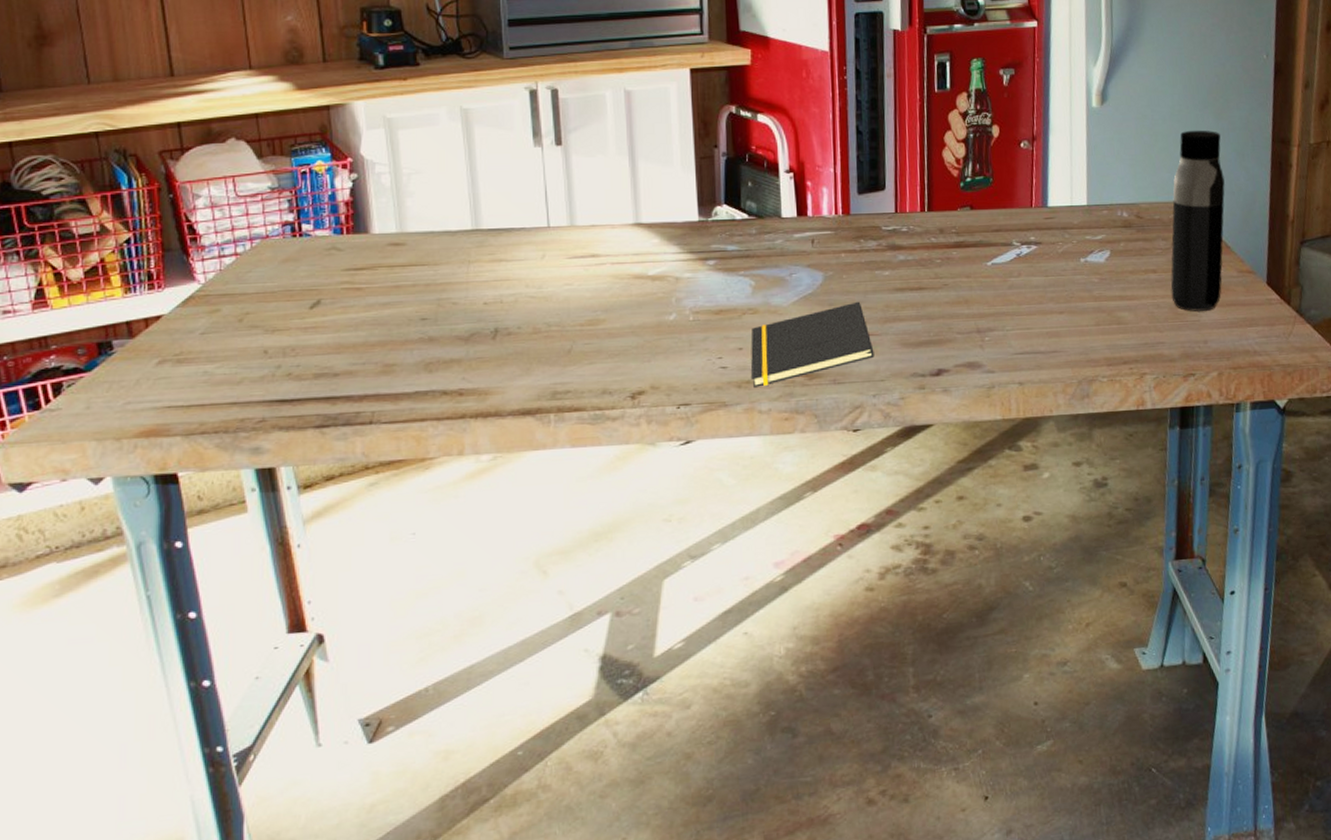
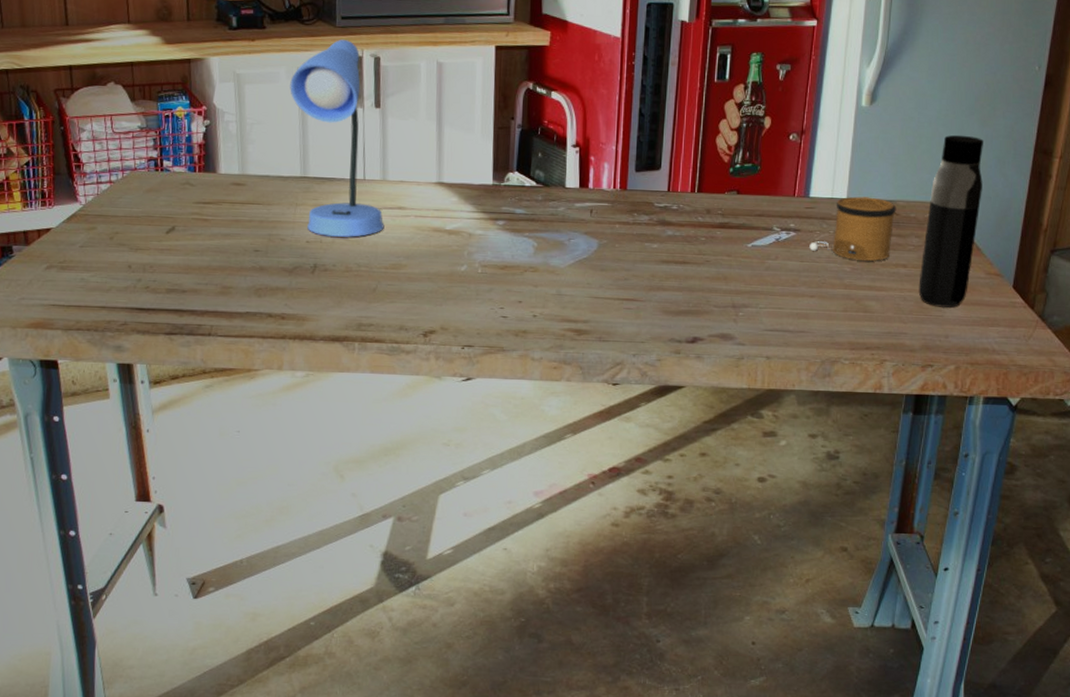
desk lamp: none [453,71,576,295] -> present [290,39,384,237]
notepad: present [750,301,874,387] -> none [527,269,638,337]
speaker: none [1053,202,1140,270] -> present [809,196,897,261]

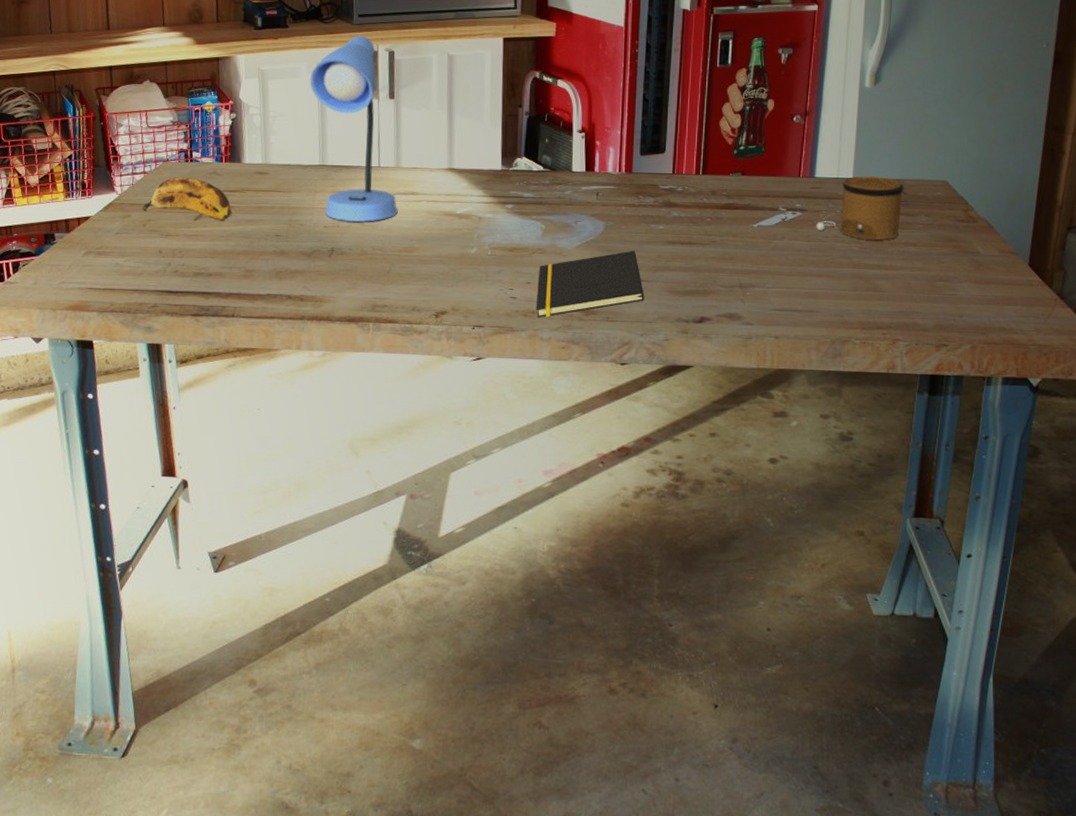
banana: none [108,186,207,234] -> present [141,176,232,220]
notepad: none [527,269,638,337] -> present [535,250,645,318]
water bottle: present [918,134,983,308] -> none [930,113,993,286]

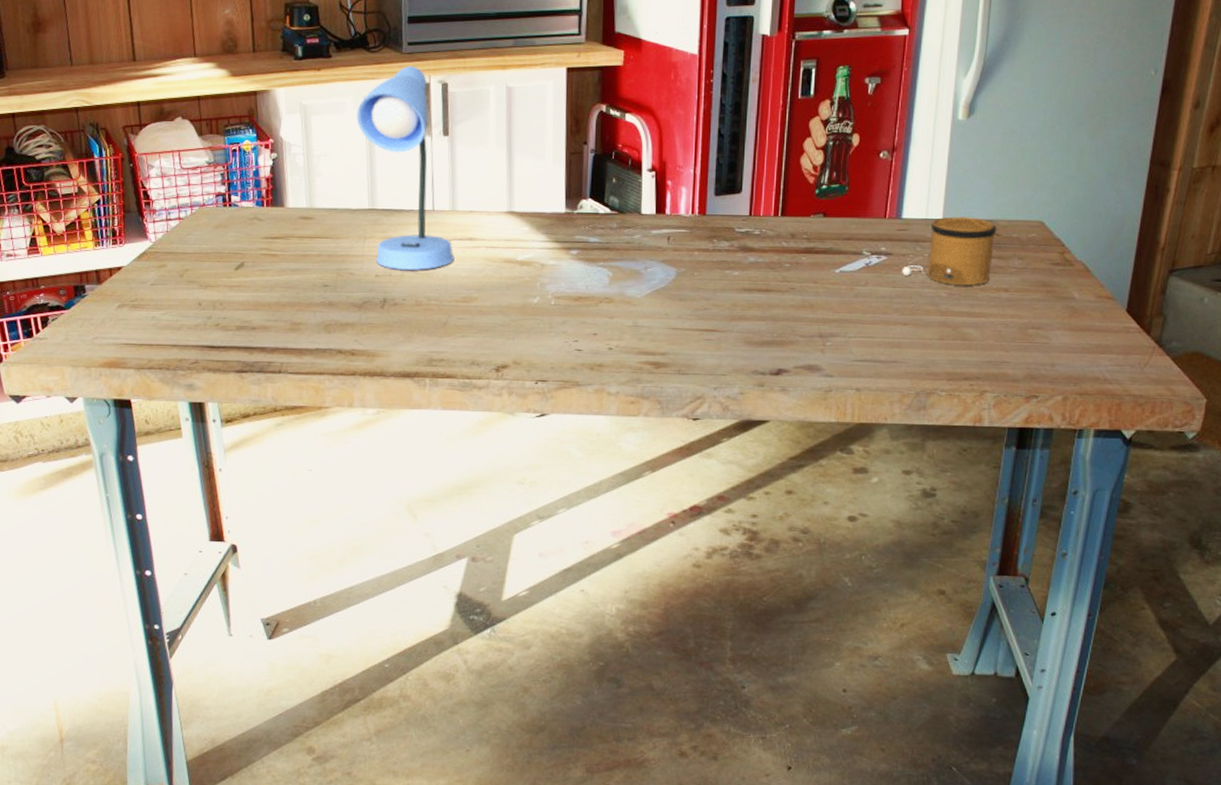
banana: present [141,176,232,220] -> none [178,222,276,270]
notepad: present [535,250,645,318] -> none [602,298,719,371]

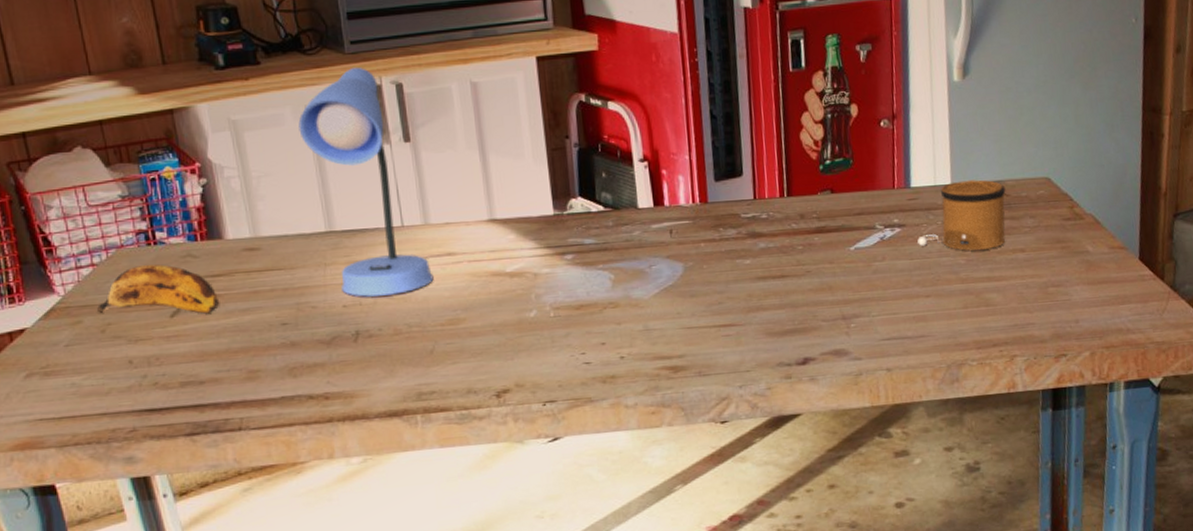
banana: none [178,222,276,270] -> present [96,264,220,314]

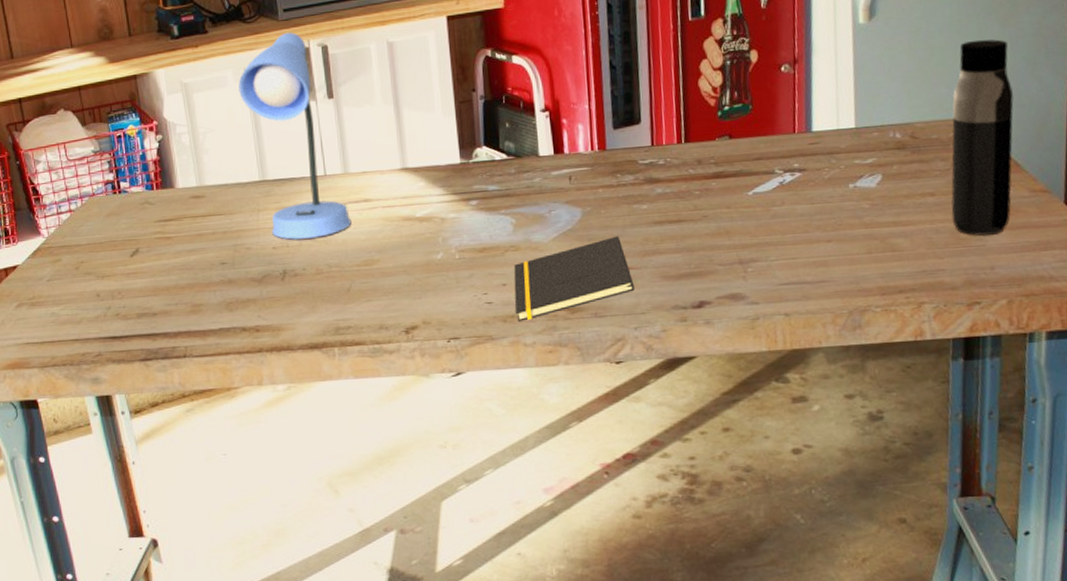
banana: present [96,264,220,314] -> none [72,210,171,254]
notepad: none [613,291,739,382] -> present [514,236,635,321]
speaker: present [917,180,1006,251] -> none [818,122,915,195]
water bottle: none [1039,101,1094,291] -> present [951,39,1014,236]

